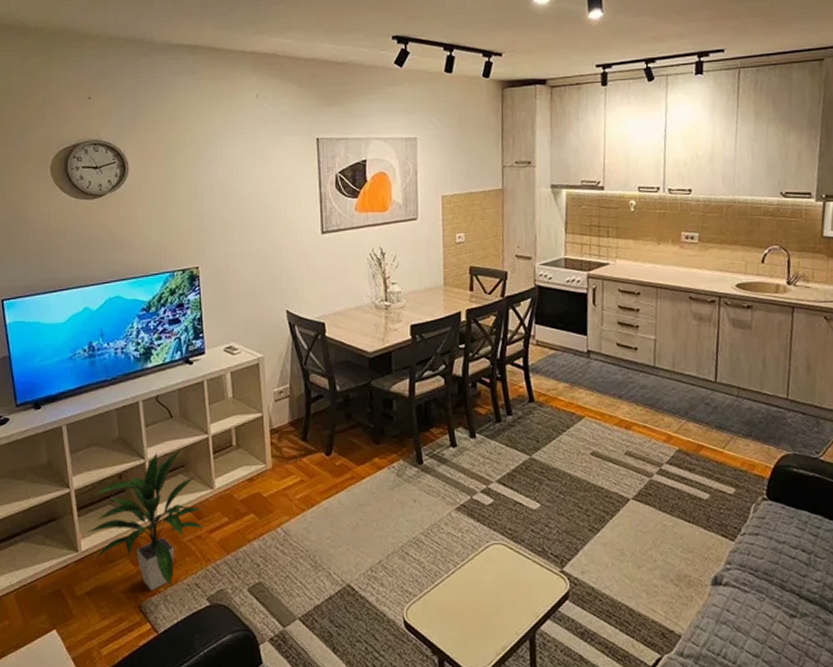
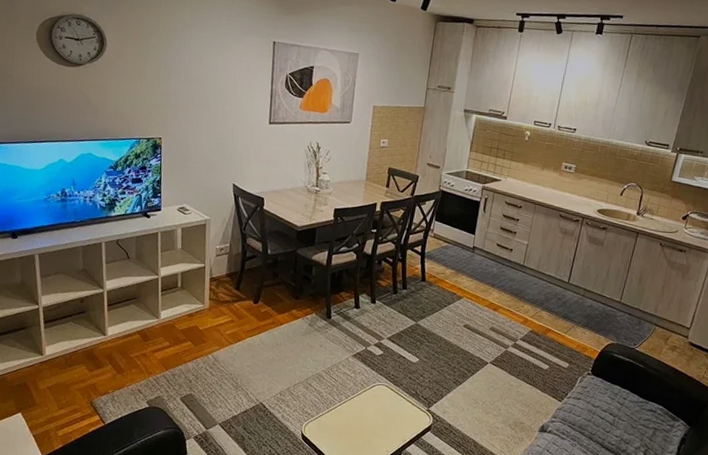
indoor plant: present [87,448,204,590] -> none [51,284,149,391]

